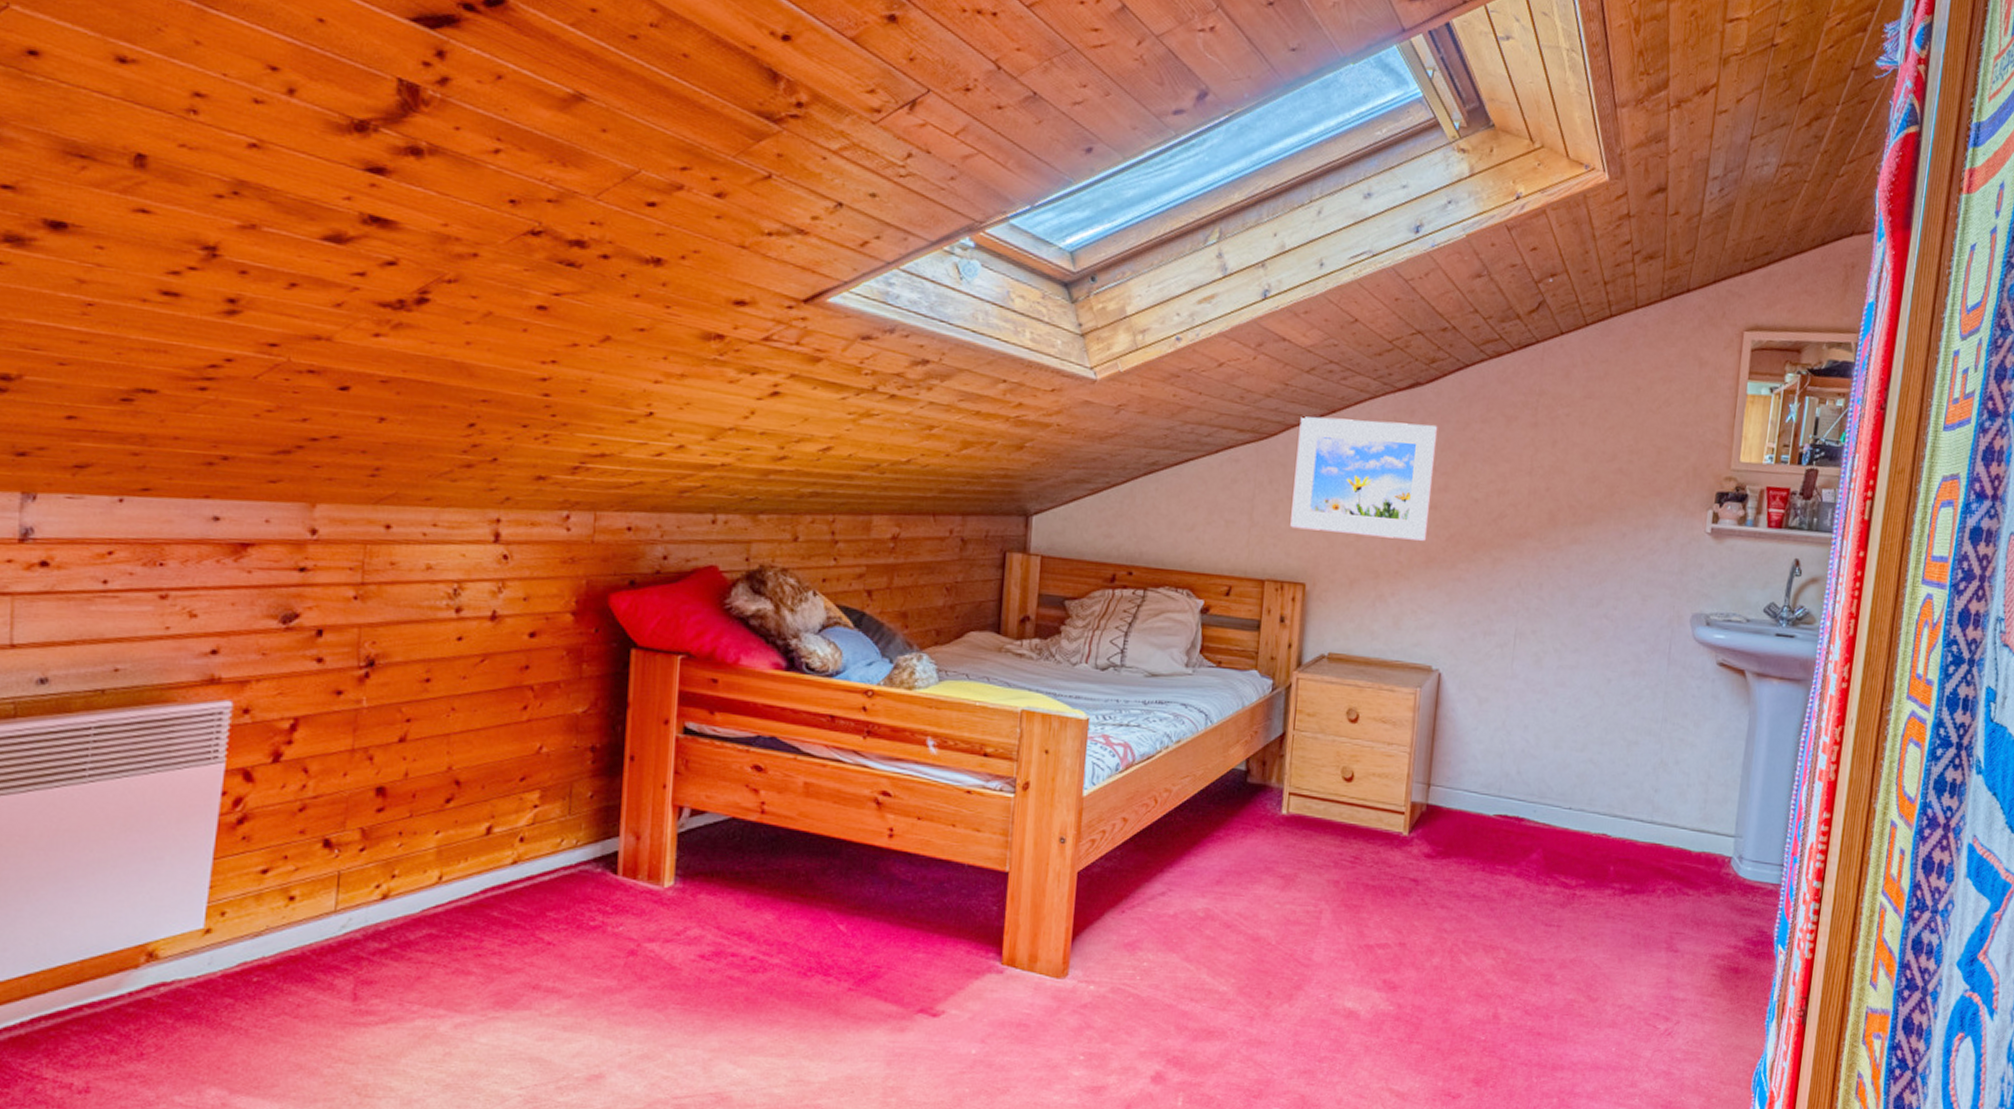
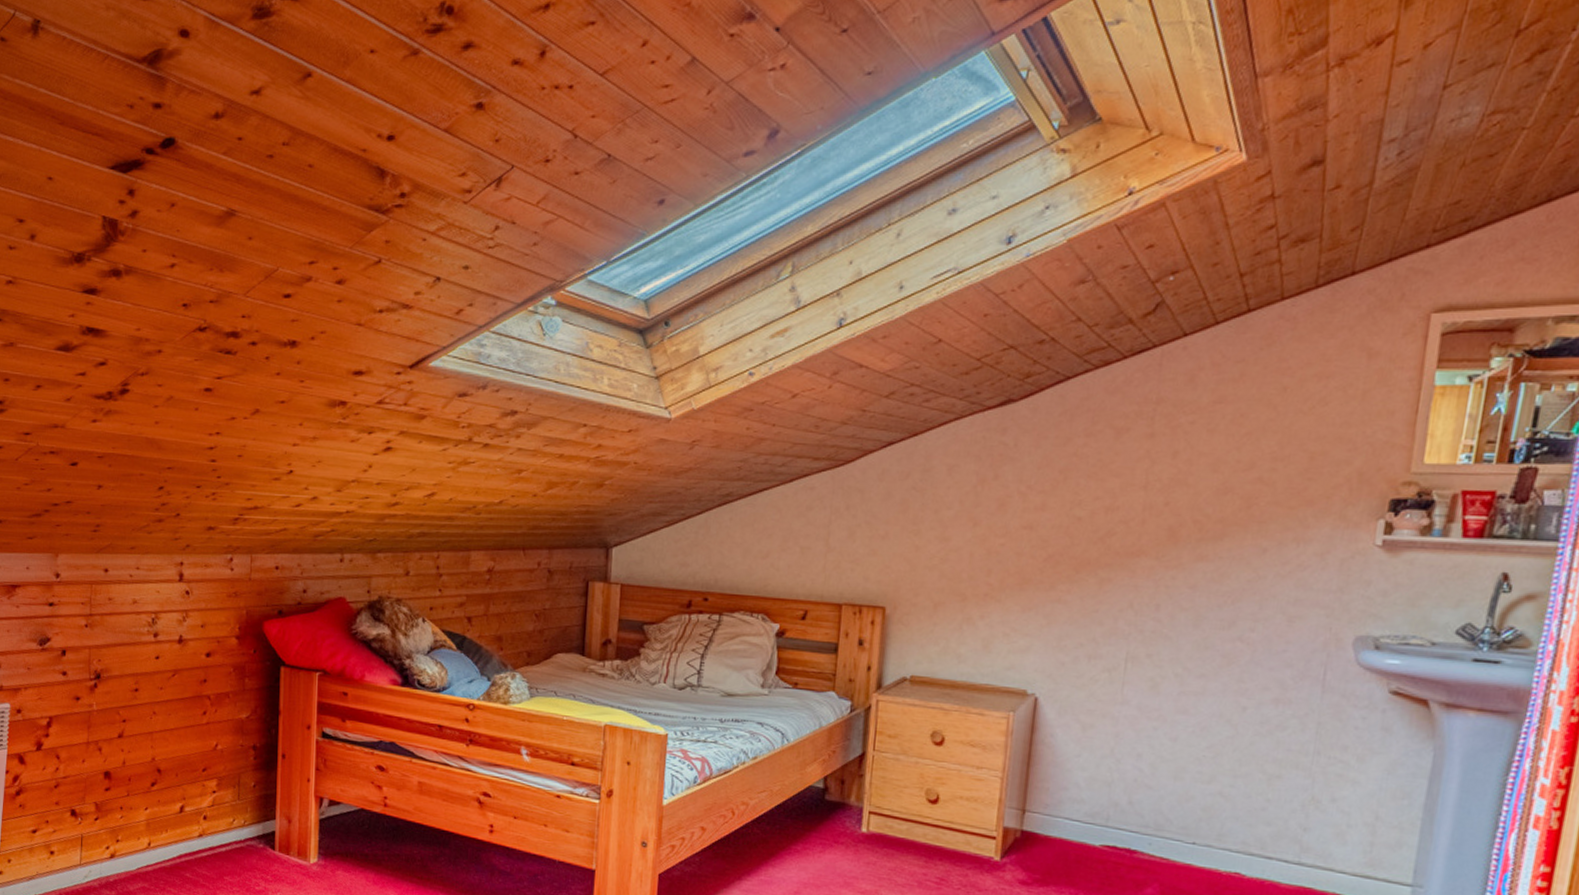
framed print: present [1290,417,1438,541] -> none [869,441,1034,562]

